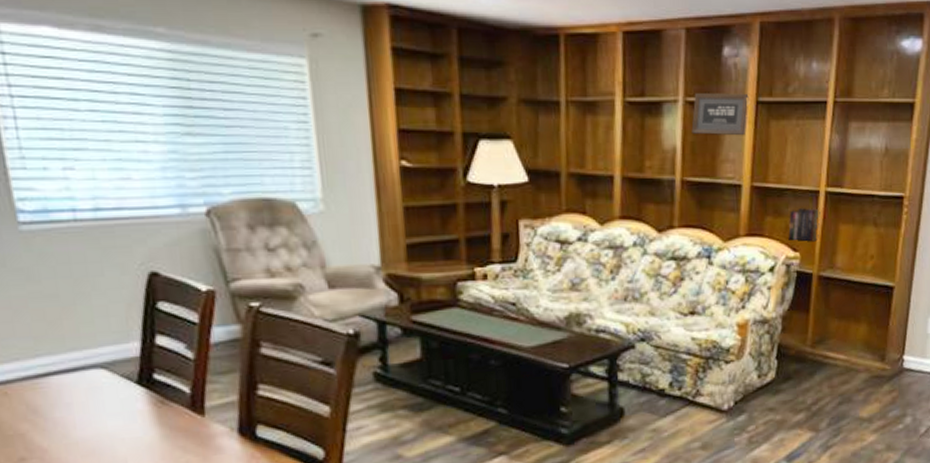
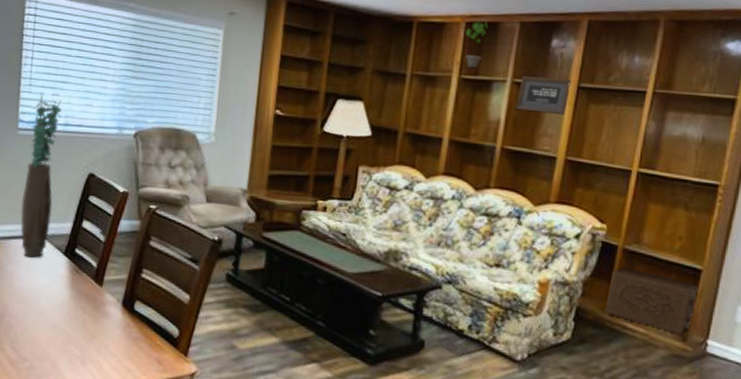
vase: none [36,171,108,396] -> present [20,95,62,258]
potted plant: none [624,30,650,89] -> present [466,22,488,69]
books: present [788,207,821,242] -> none [597,183,631,217]
decorative box: none [806,294,892,355] -> present [605,267,698,335]

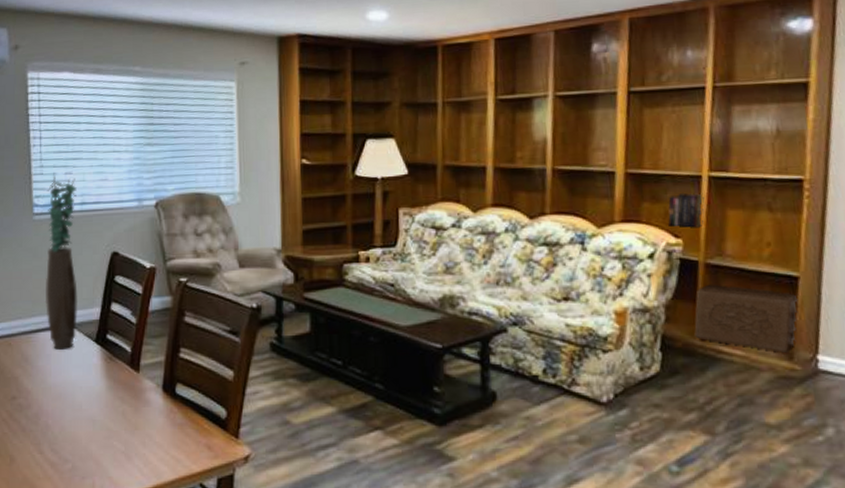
potted plant: present [466,22,488,69] -> none [496,36,520,88]
picture frame: present [515,76,572,115] -> none [561,84,620,126]
books: none [597,183,631,217] -> present [668,192,705,228]

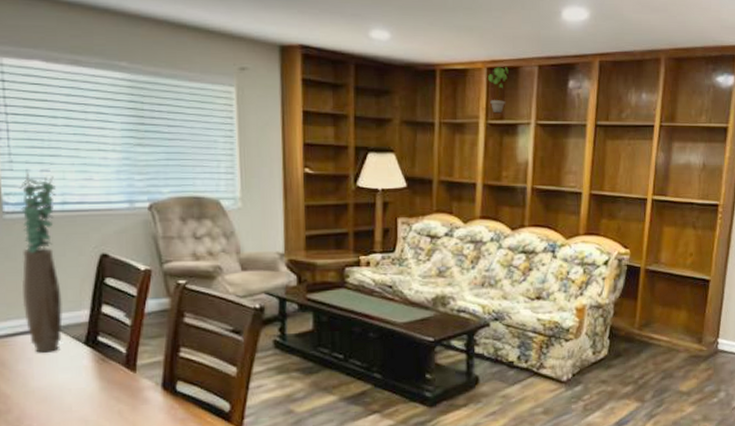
potted plant: none [496,36,520,88] -> present [488,67,509,114]
books: present [668,192,705,228] -> none [620,211,648,241]
decorative box: present [694,284,799,353] -> none [634,285,708,338]

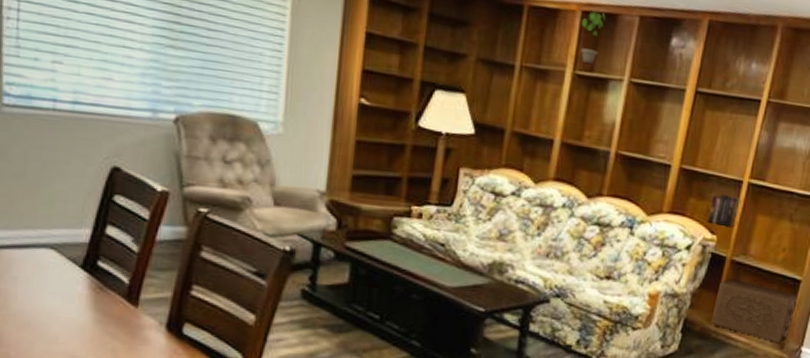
vase: present [19,172,63,353] -> none [13,61,68,273]
books: none [620,211,648,241] -> present [708,194,741,228]
decorative box: none [634,285,708,338] -> present [711,278,797,343]

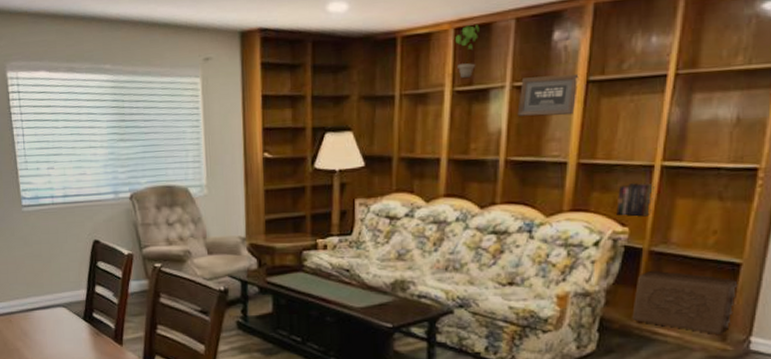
picture frame: none [631,76,689,121] -> present [517,73,579,117]

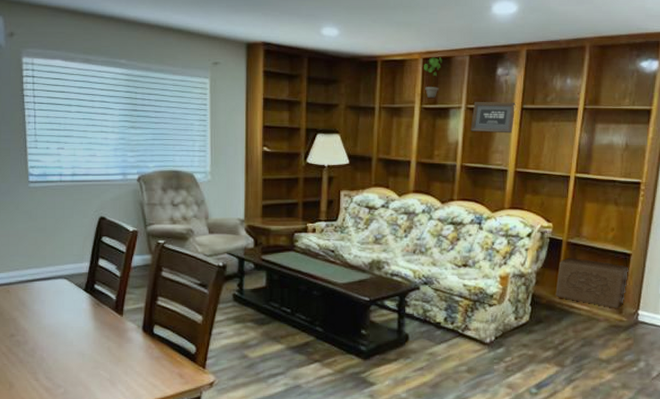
books: present [616,182,655,217] -> none [543,188,570,215]

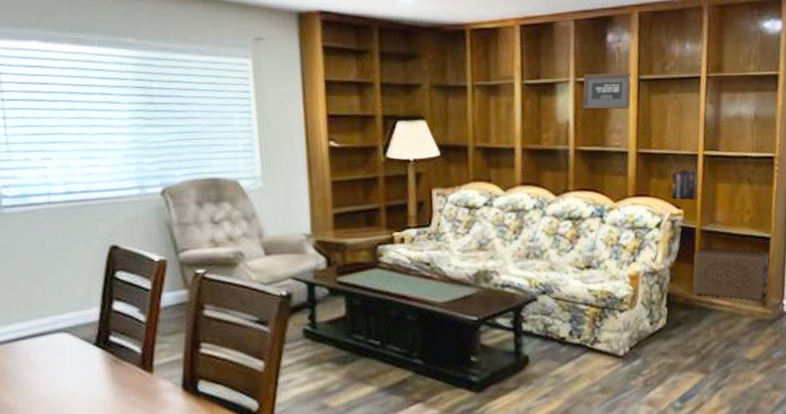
potted plant: present [424,57,442,99] -> none [521,23,543,73]
books: none [543,188,570,215] -> present [671,169,700,200]

